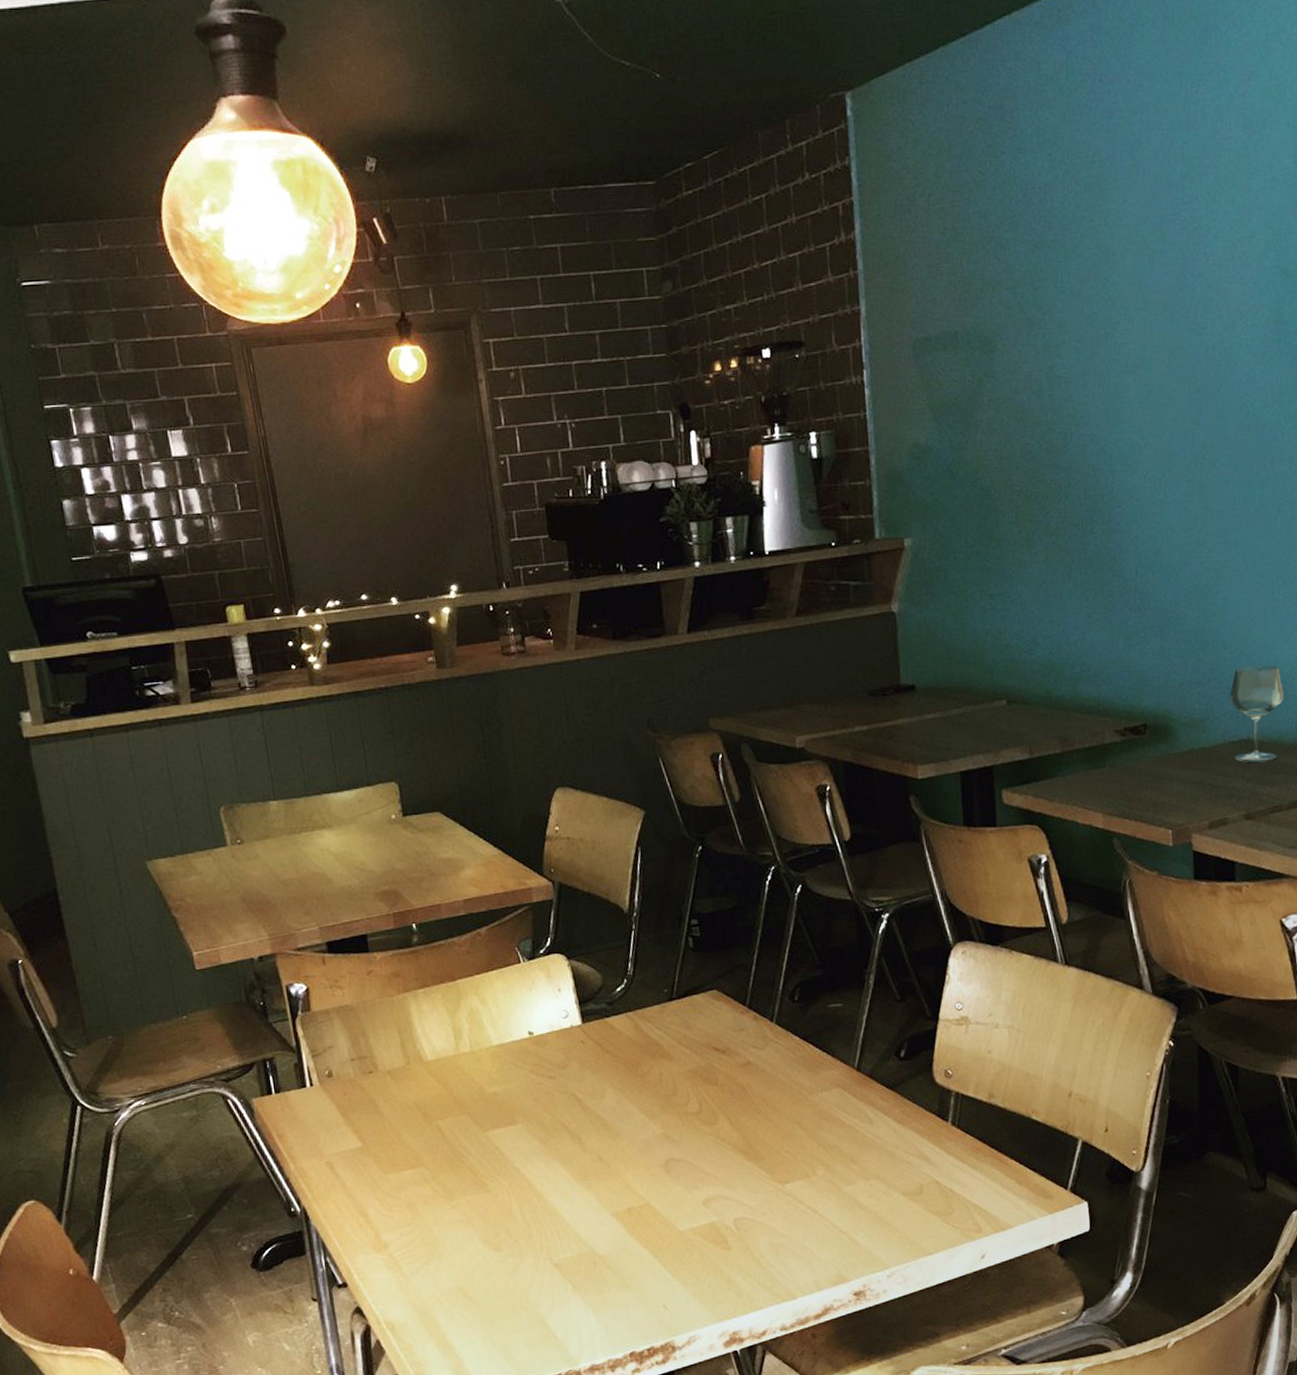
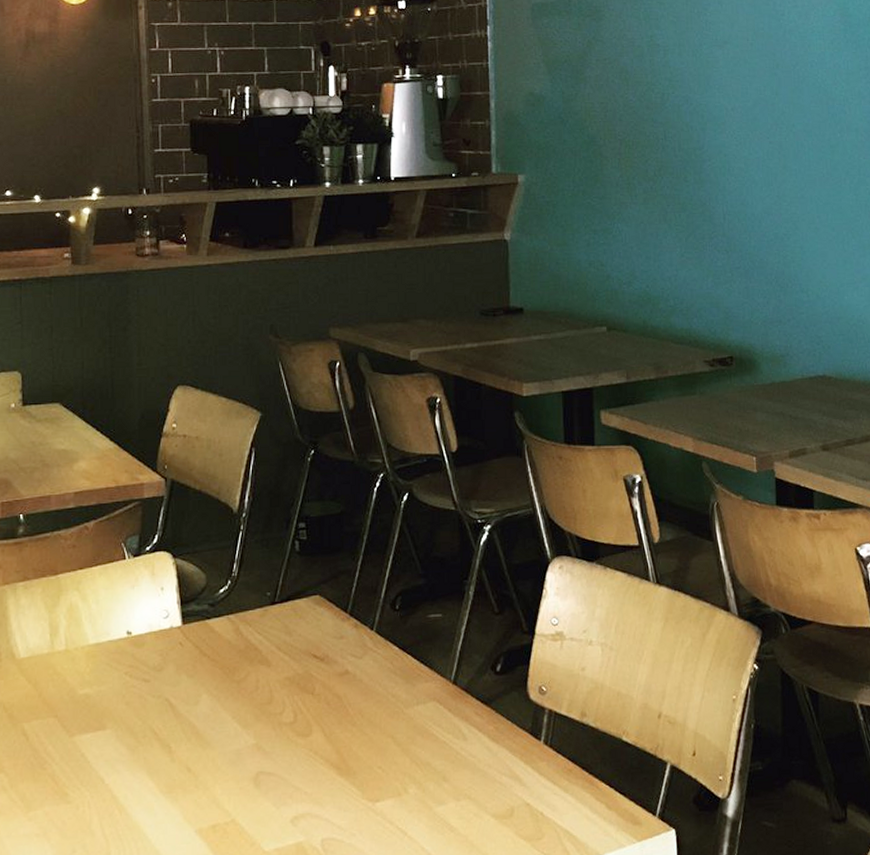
wine glass: present [1229,665,1284,763] -> none [806,308,855,398]

